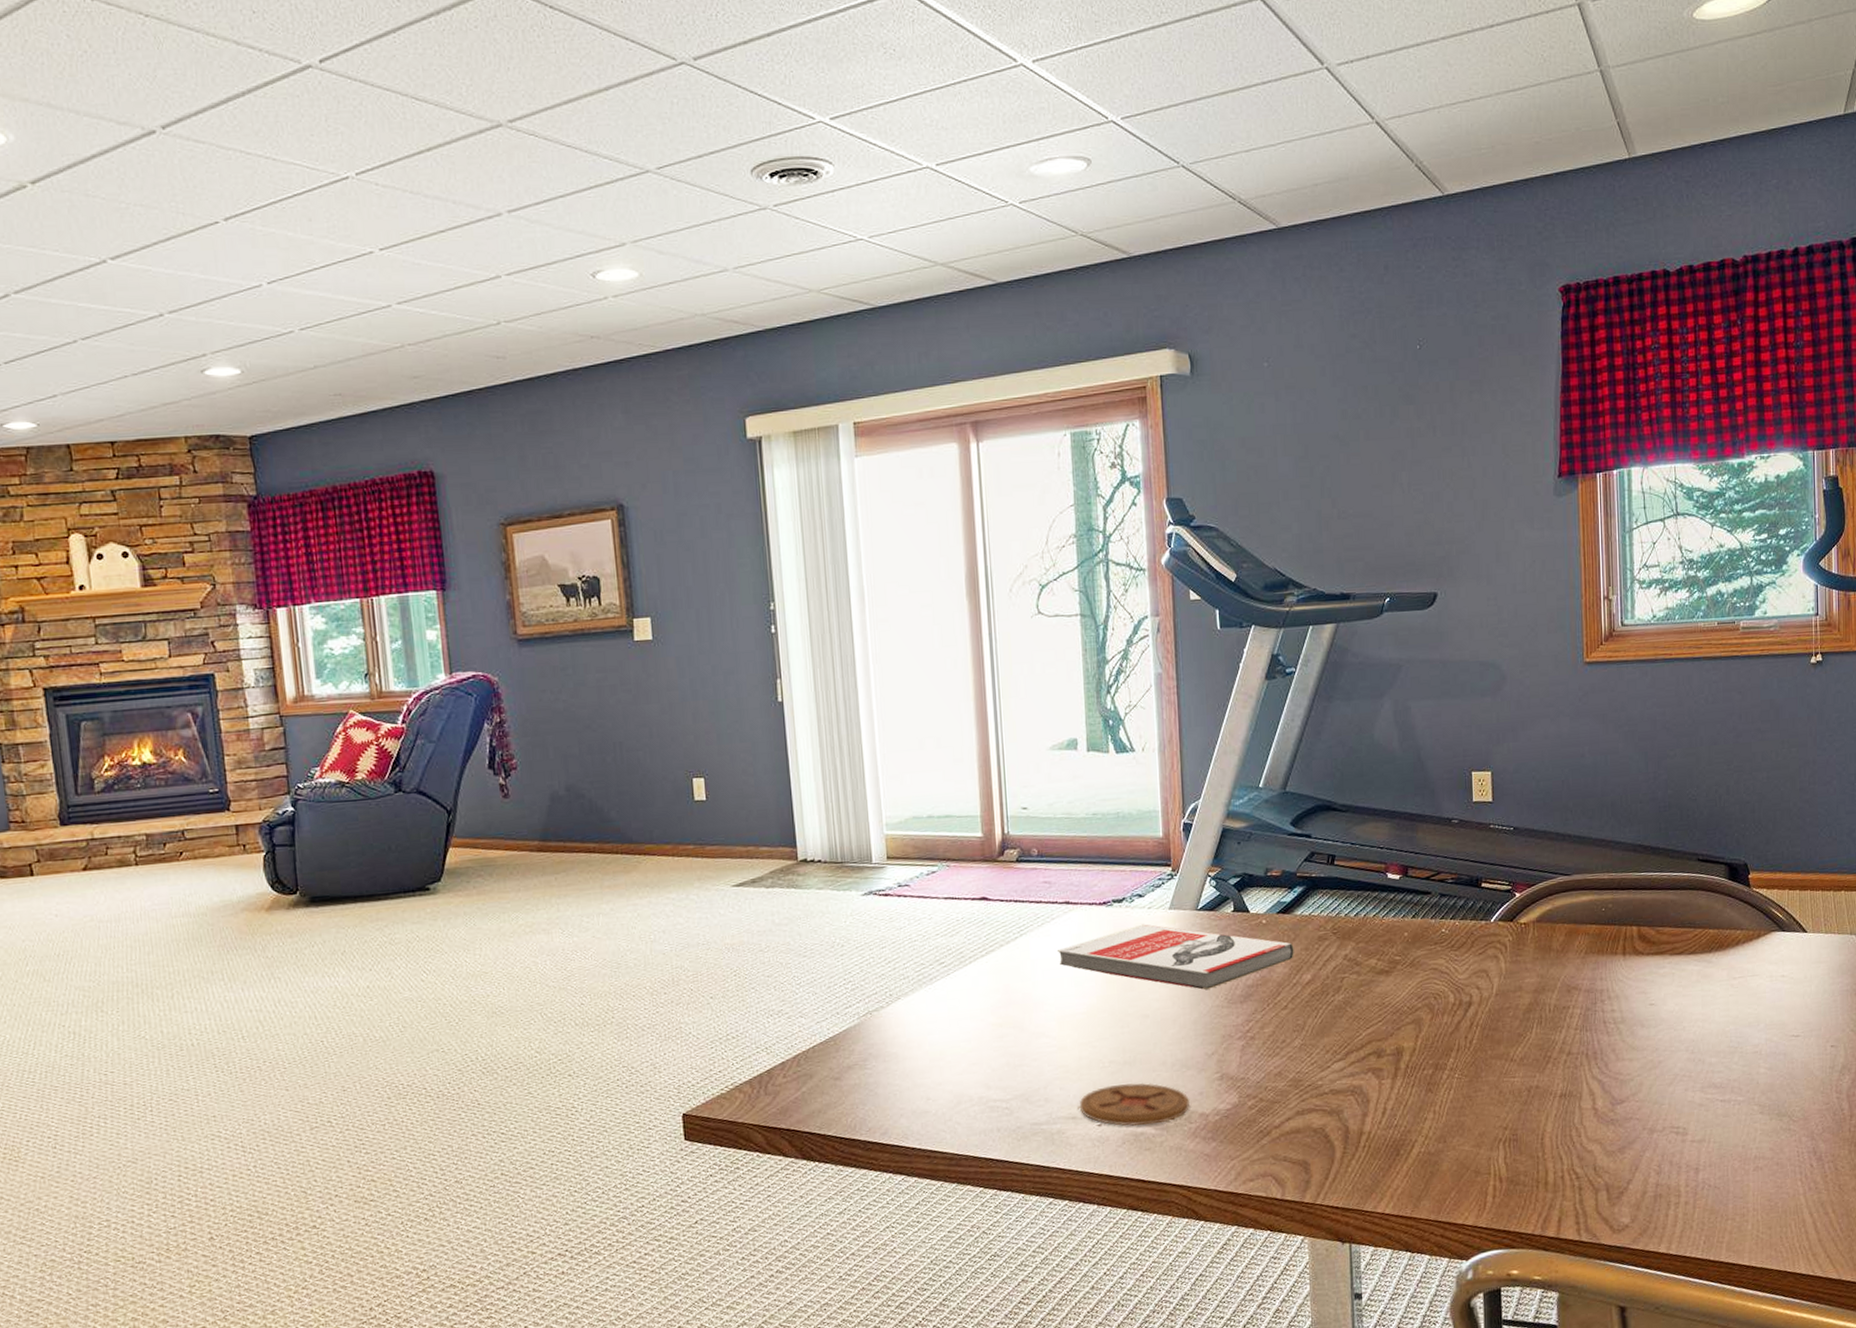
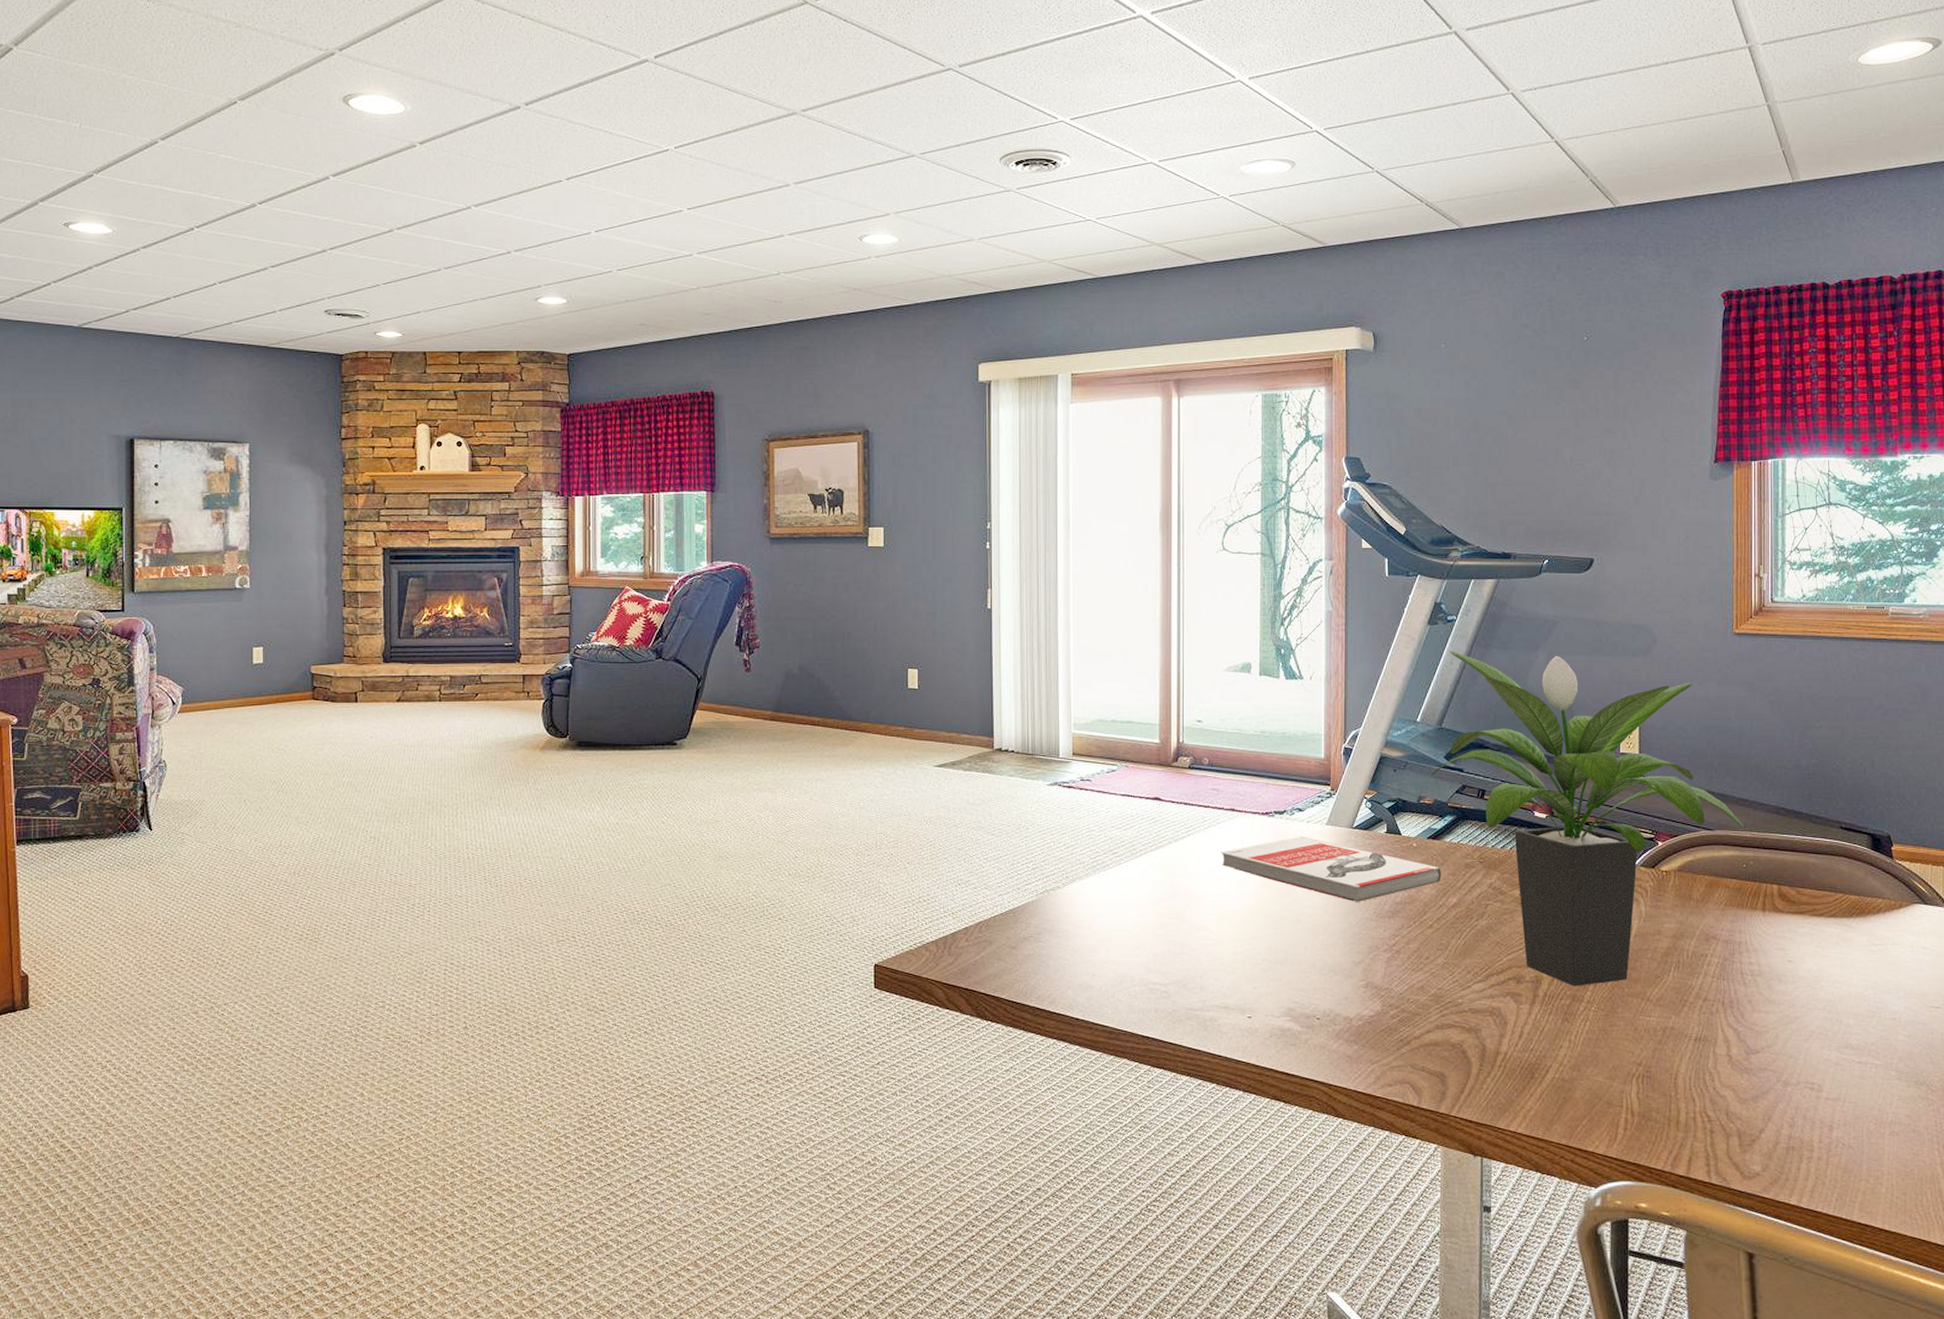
coaster: present [1080,1082,1191,1126] -> none [1233,982,1336,1022]
potted plant: none [1276,702,1602,1055] -> present [1430,650,1744,986]

